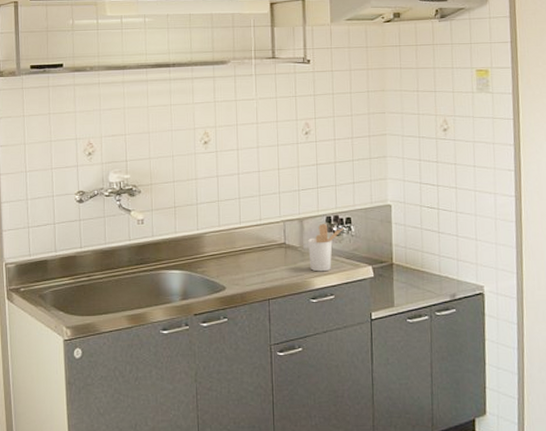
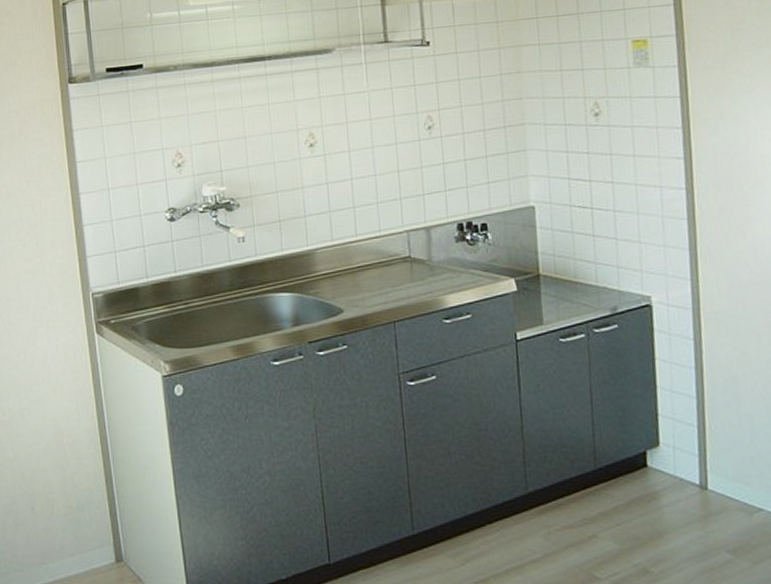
utensil holder: present [308,224,344,272] -> none [437,232,480,288]

